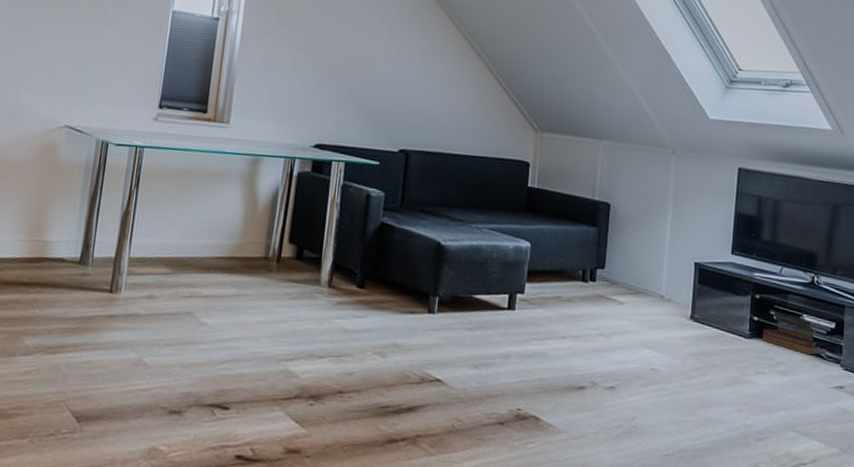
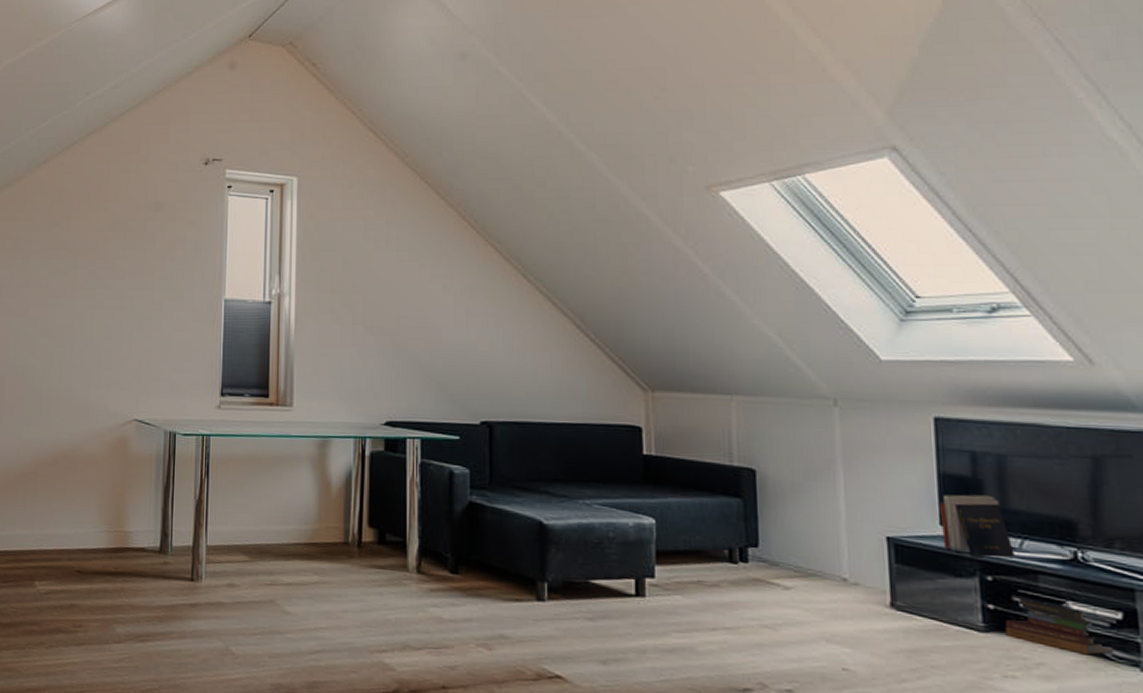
books: none [731,230,776,281] -> present [938,494,1015,558]

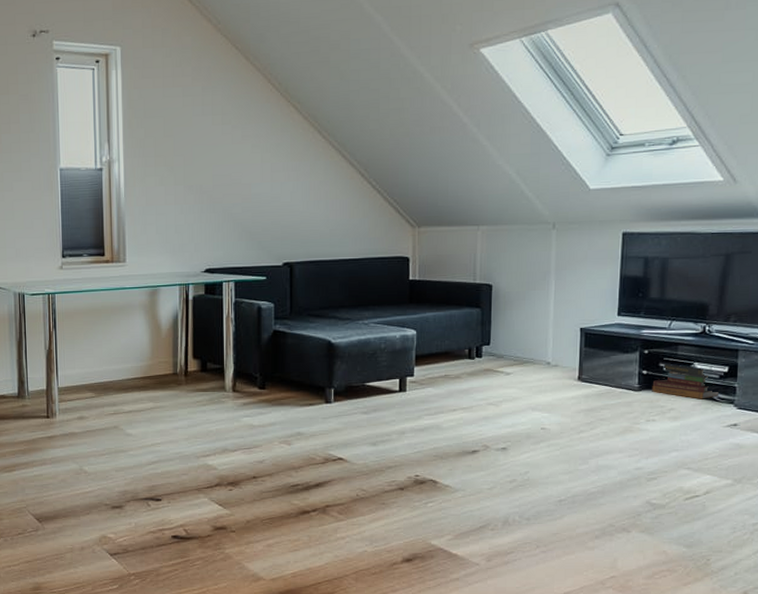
books: present [938,494,1015,558] -> none [618,290,665,336]

